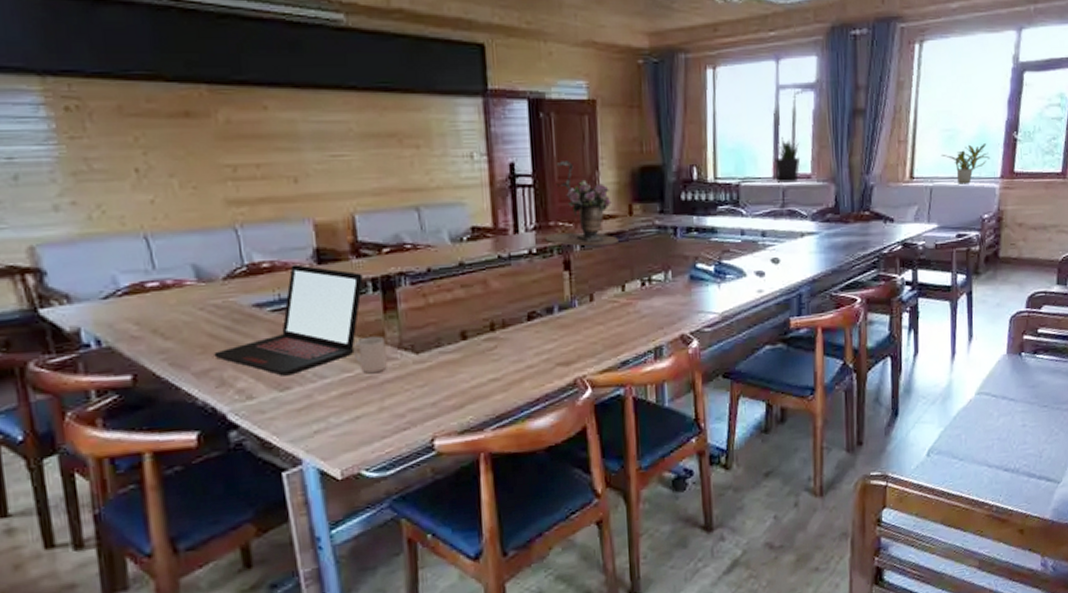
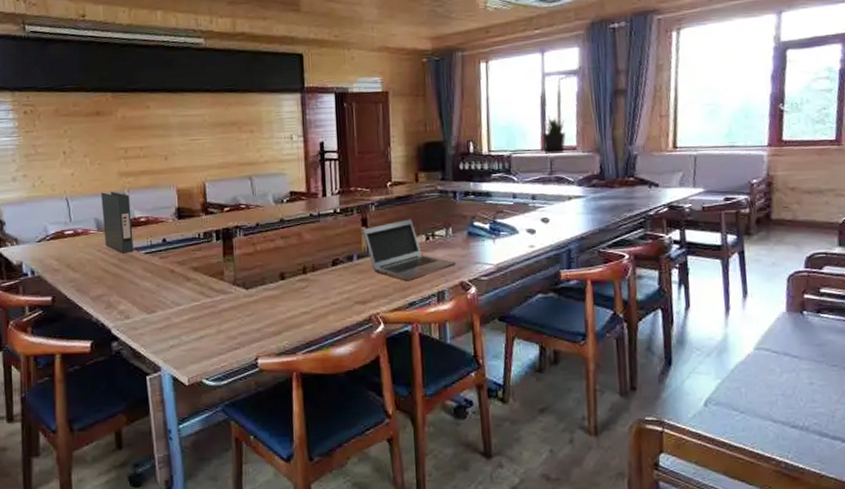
binder: none [200,225,254,312] -> present [101,191,134,253]
laptop: present [214,264,363,376] -> none [105,219,209,302]
cup: present [353,336,387,374] -> none [200,274,224,304]
flower arrangement: present [545,161,620,247] -> none [347,139,408,207]
laptop: none [565,261,675,337] -> present [362,219,455,282]
potted plant: present [941,144,990,184] -> none [703,115,755,153]

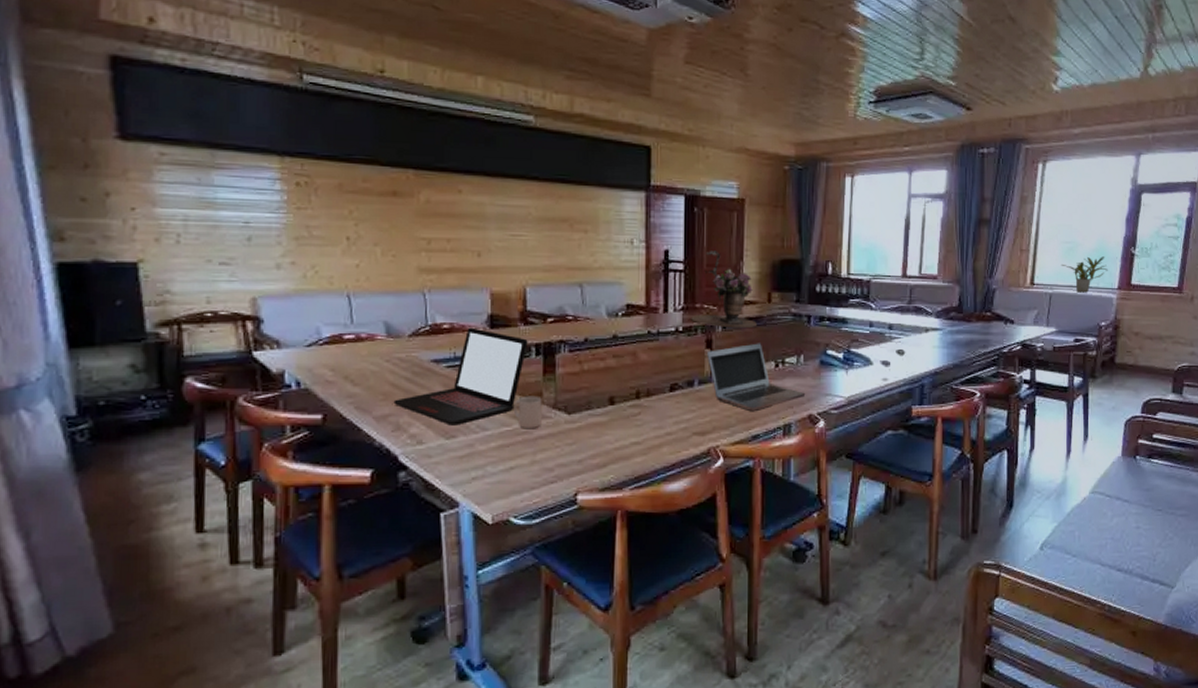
binder: present [101,191,134,253] -> none [394,289,433,366]
laptop: none [105,219,209,302] -> present [393,327,528,426]
cup: none [200,274,224,304] -> present [513,395,542,429]
flower arrangement: none [347,139,408,207] -> present [691,251,758,329]
planter: present [542,115,566,155] -> none [904,239,928,283]
potted plant: none [703,115,755,153] -> present [1060,256,1108,293]

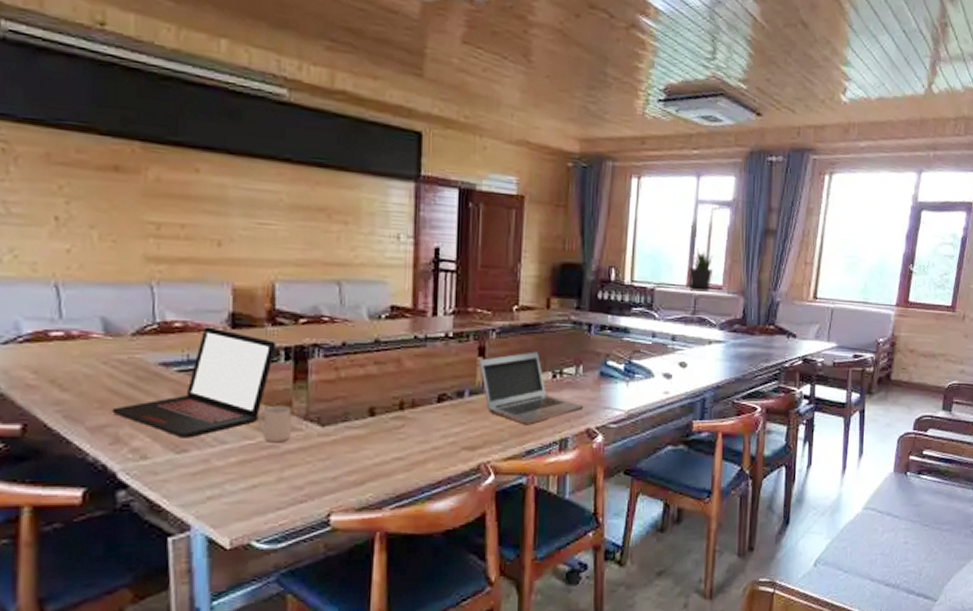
flower arrangement: present [691,251,758,329] -> none [462,250,535,336]
planter: none [904,239,928,283] -> present [688,247,714,293]
potted plant: present [1060,256,1108,293] -> none [843,272,887,309]

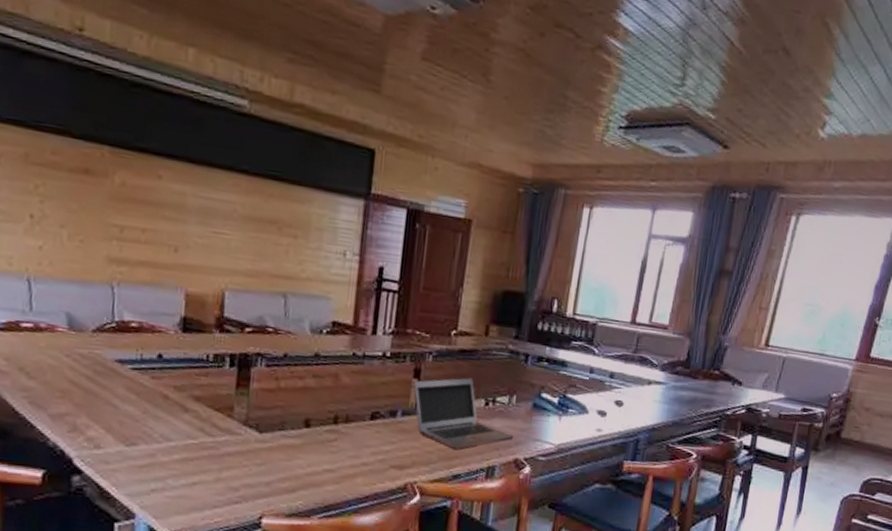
laptop: present [112,326,276,438] -> none [71,328,222,433]
cup: present [257,405,291,443] -> none [200,408,233,445]
planter: present [688,247,714,293] -> none [633,284,661,331]

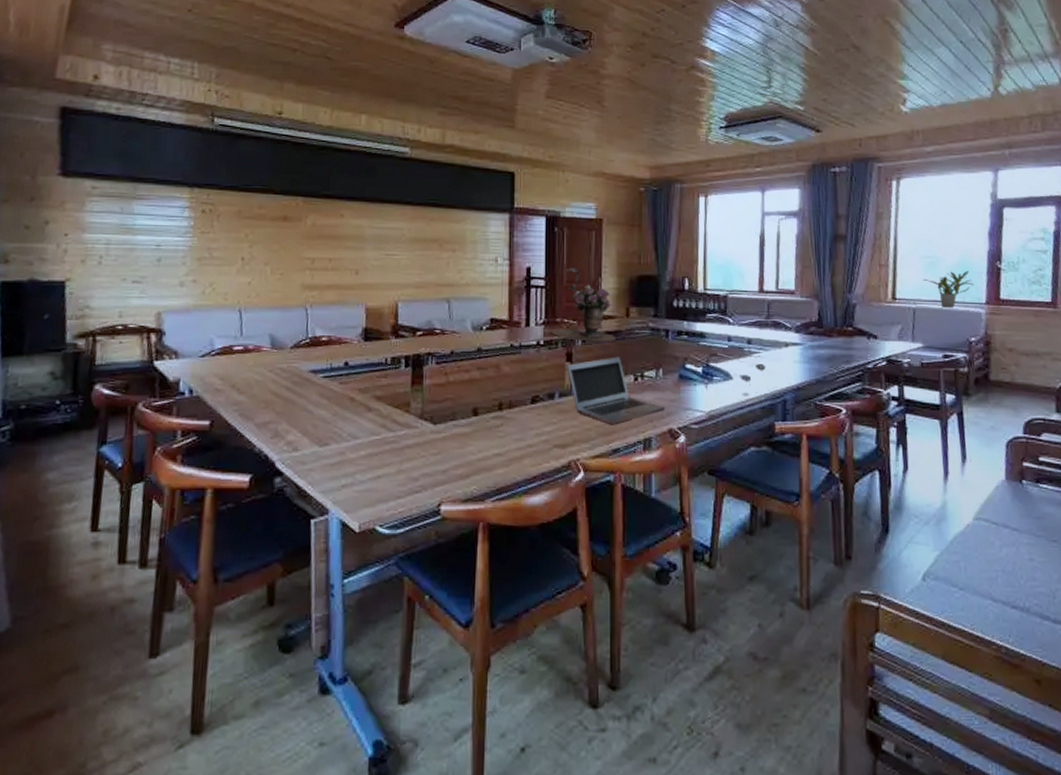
flower arrangement: none [400,273,472,361] -> present [552,268,617,343]
potted plant: none [799,322,848,361] -> present [922,271,974,308]

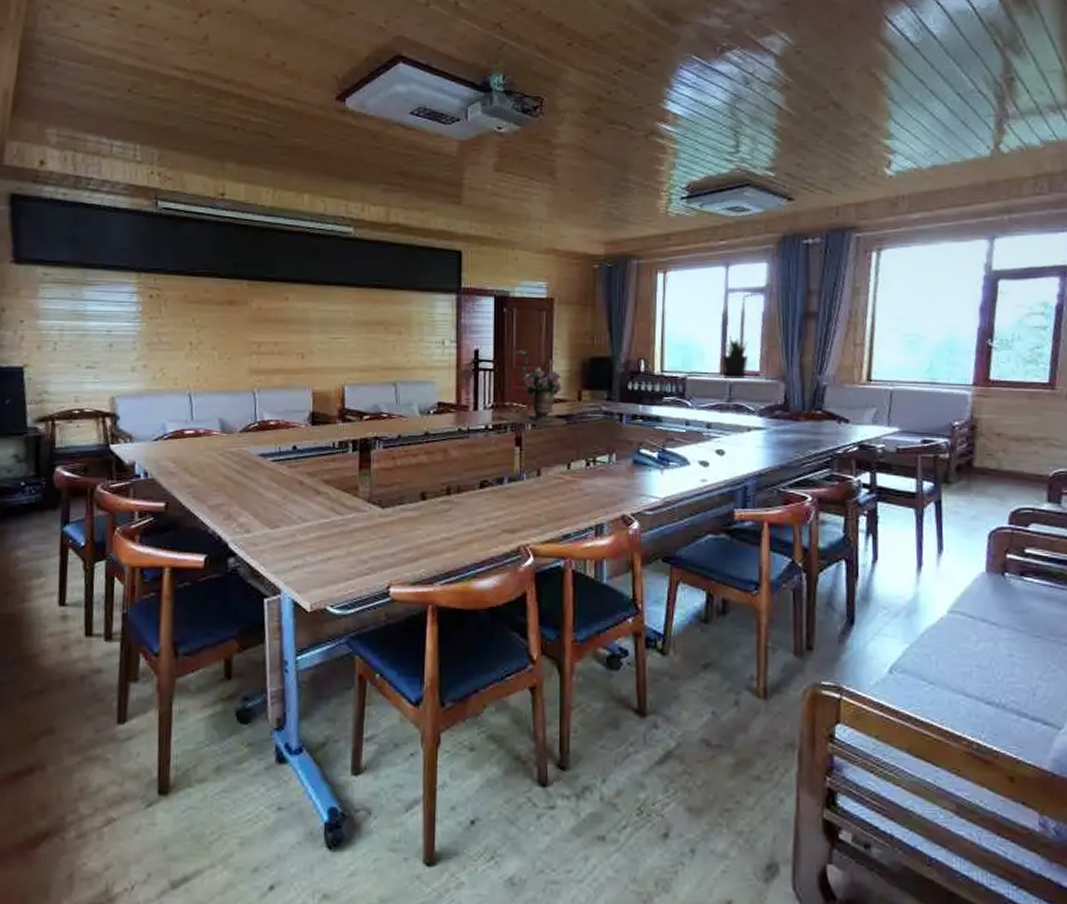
laptop: present [566,356,664,425] -> none [516,441,617,511]
planter: none [760,256,785,298] -> present [722,335,749,380]
potted plant: present [922,271,974,308] -> none [902,350,960,390]

